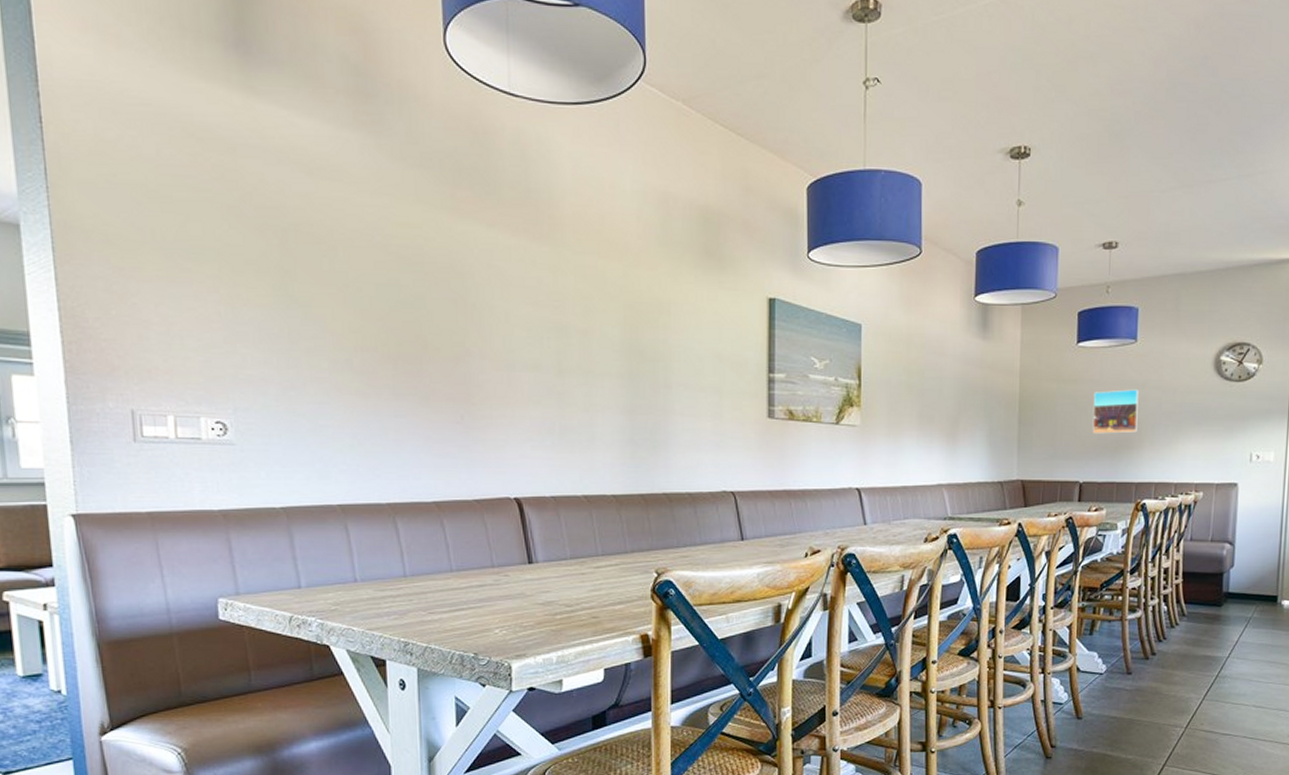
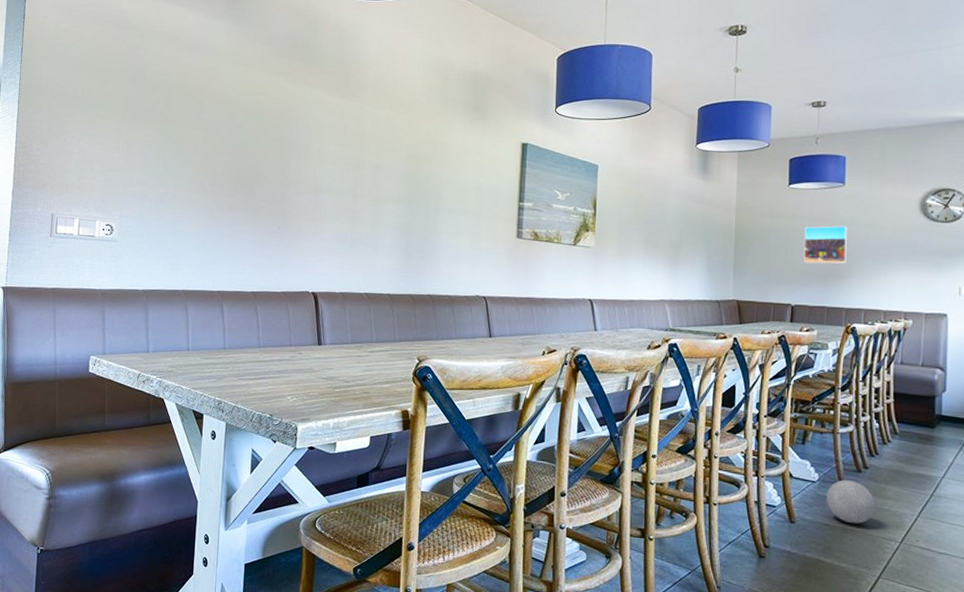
ball: none [1113,669,1163,714] -> present [826,480,876,524]

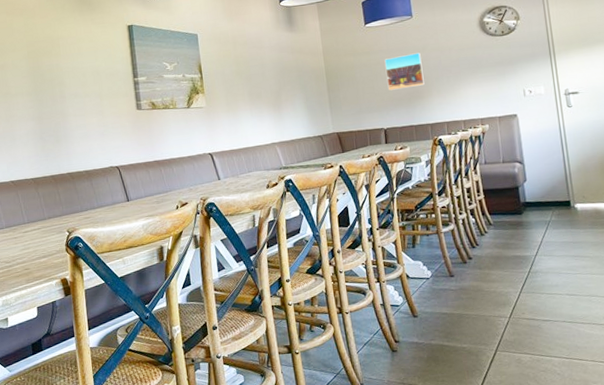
ball: present [826,480,876,524] -> none [440,271,484,309]

